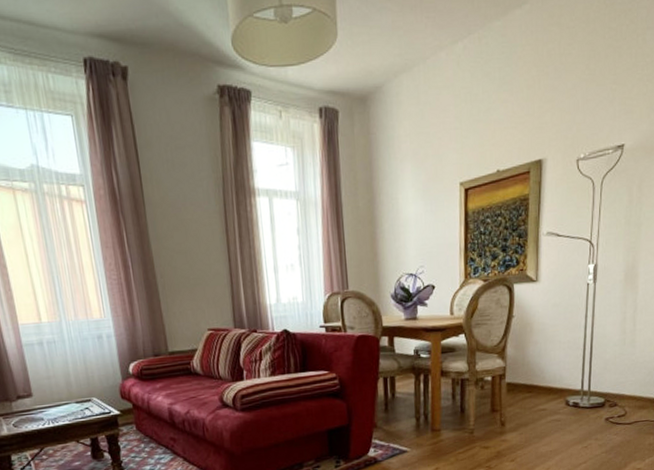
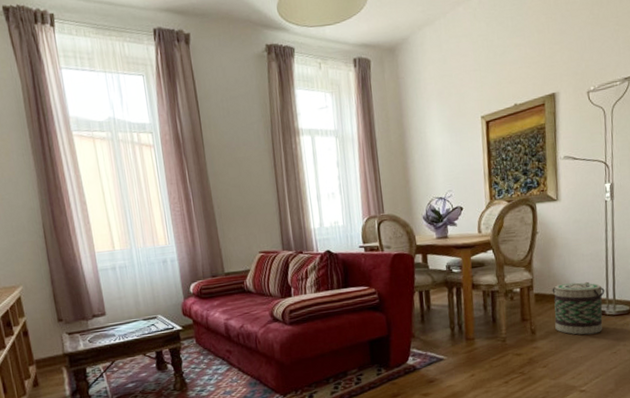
basket: none [525,371,580,428] -> present [552,281,605,335]

